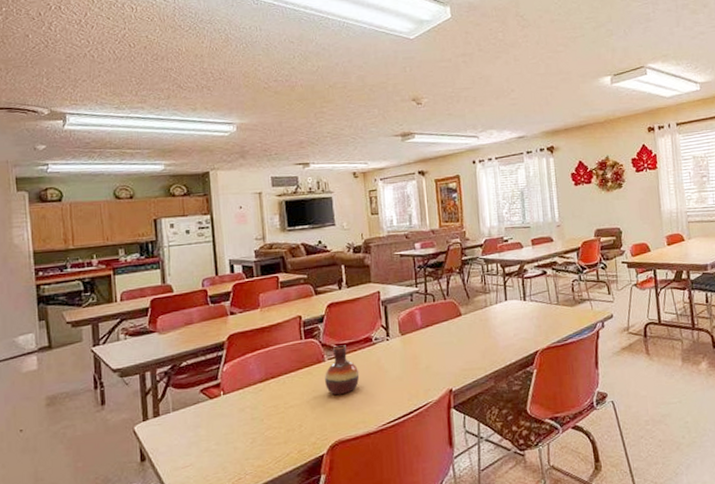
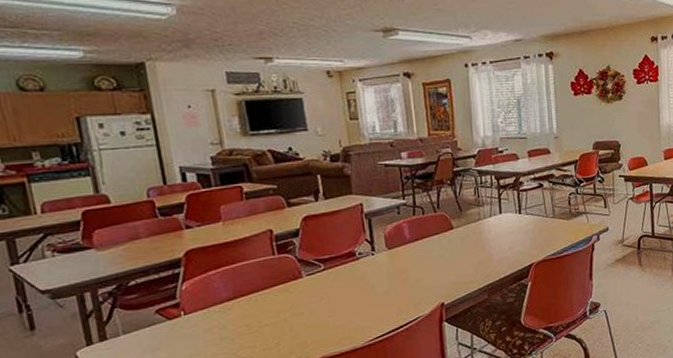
vase: present [325,345,360,396] -> none [303,260,343,313]

